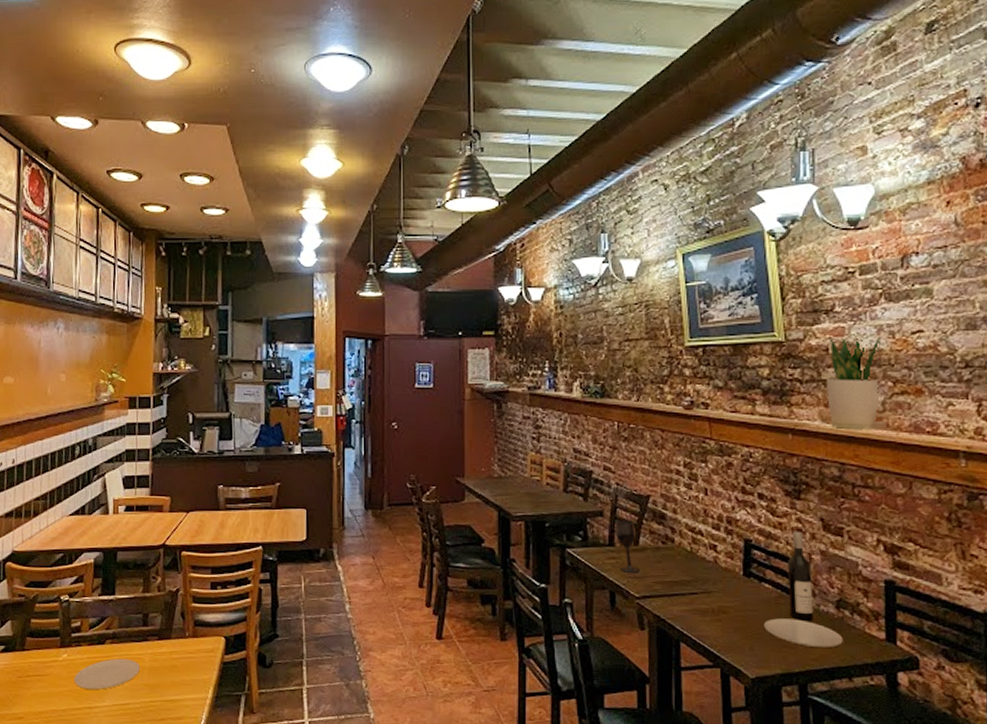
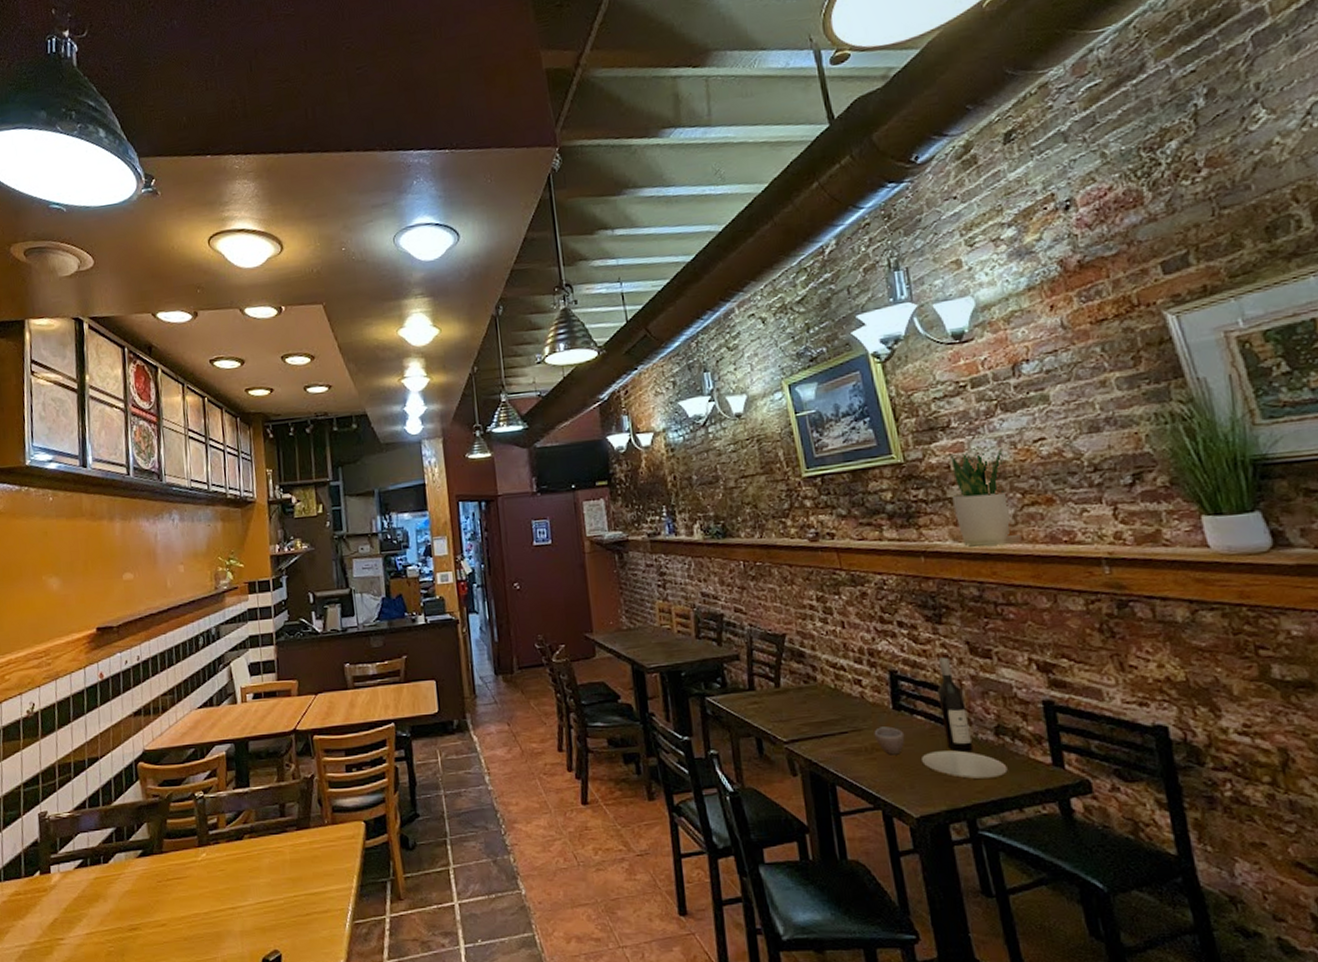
plate: present [74,658,140,691] -> none [214,853,281,890]
wine glass: present [615,520,640,573] -> none [753,661,784,717]
cup: none [722,591,751,619] -> present [874,726,905,755]

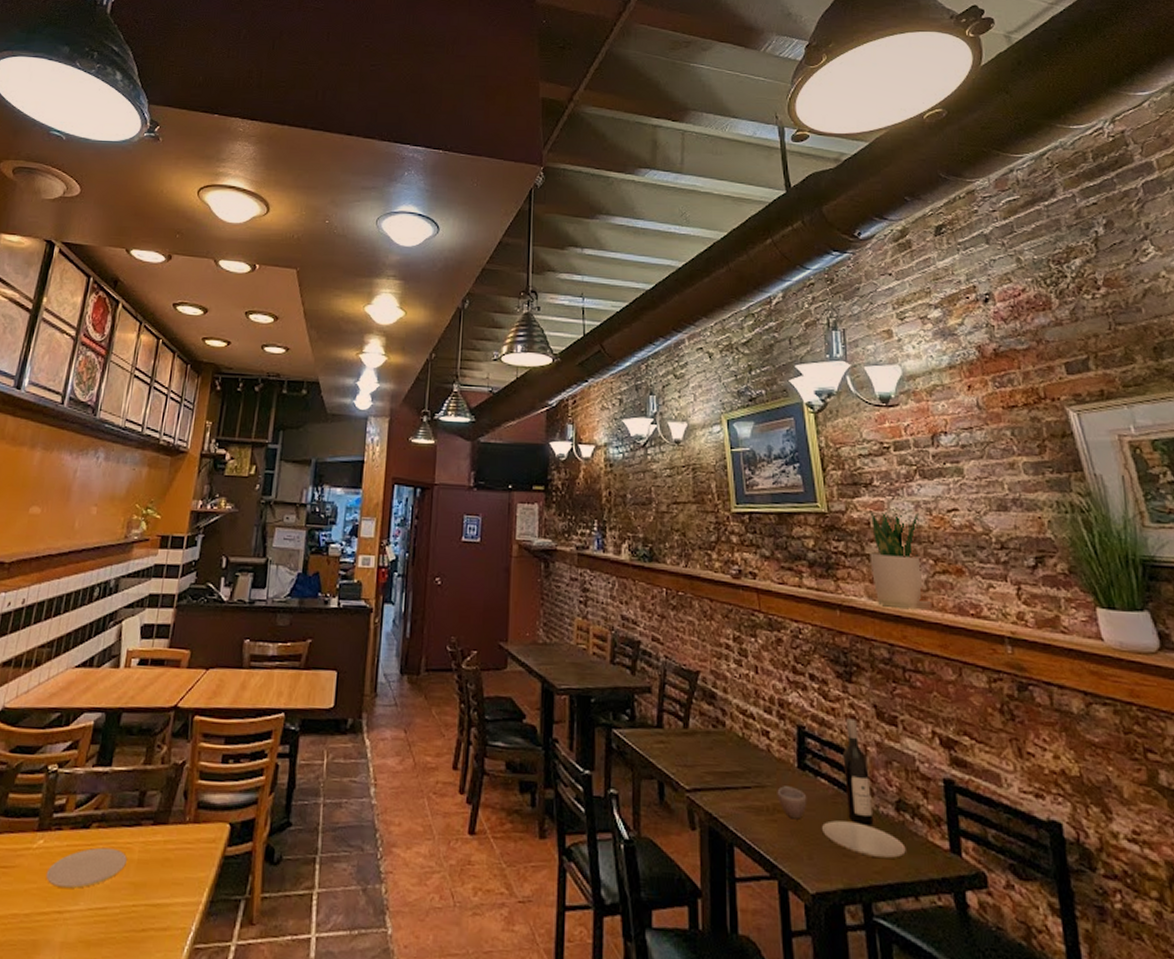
plate: none [214,853,281,890] -> present [45,847,127,889]

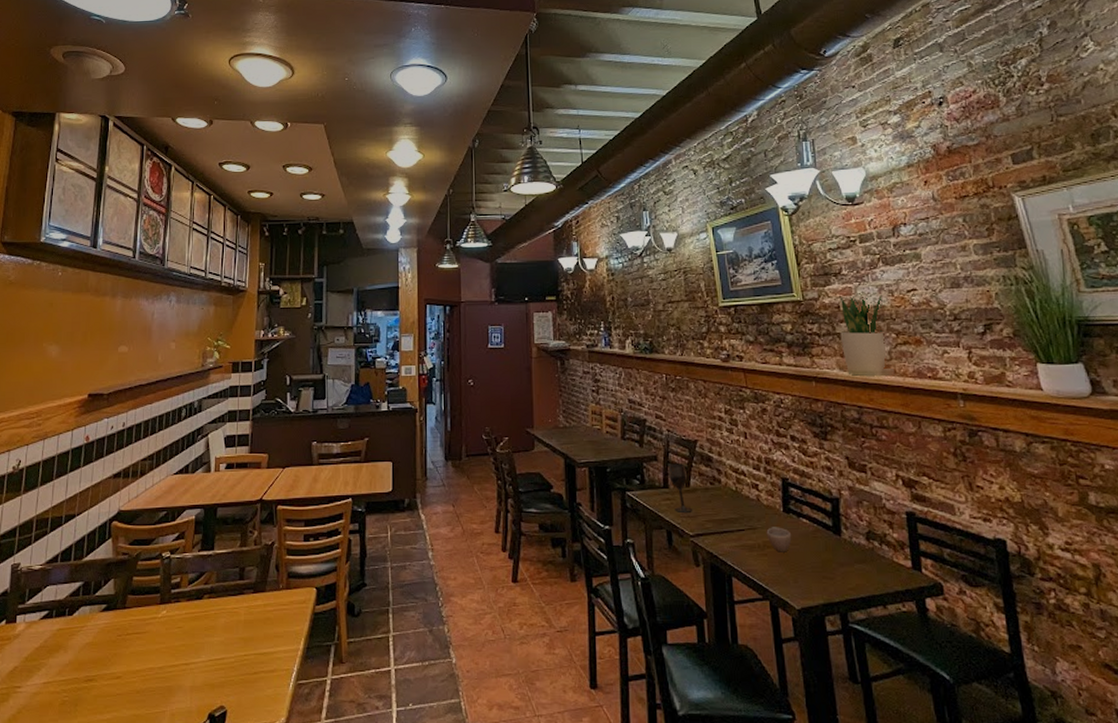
plate: present [45,847,127,889] -> none [171,613,235,646]
wine glass: none [663,698,689,760] -> present [668,463,692,512]
plate: present [822,820,906,858] -> none [805,551,875,577]
bottle: present [843,718,874,825] -> none [821,469,848,552]

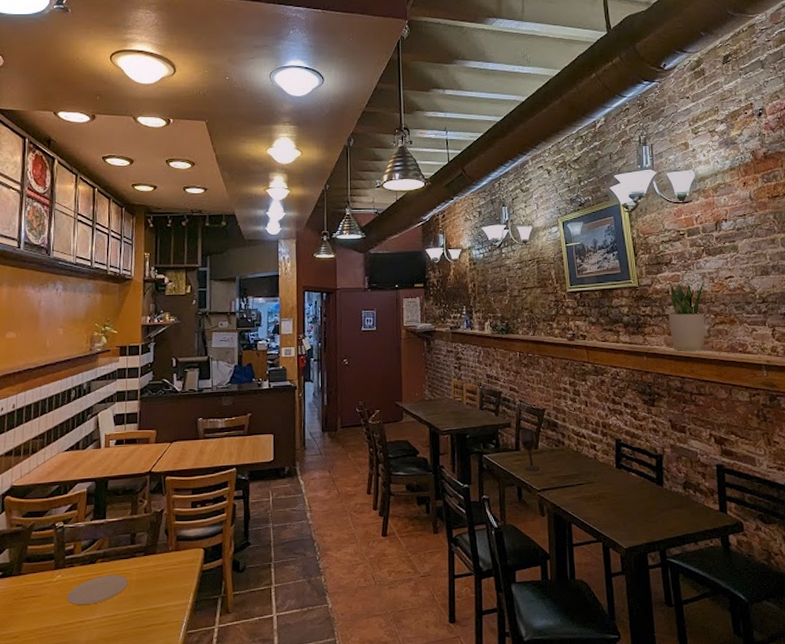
plate: none [171,613,235,646] -> present [67,574,128,606]
cup: present [766,527,792,552] -> none [601,480,623,502]

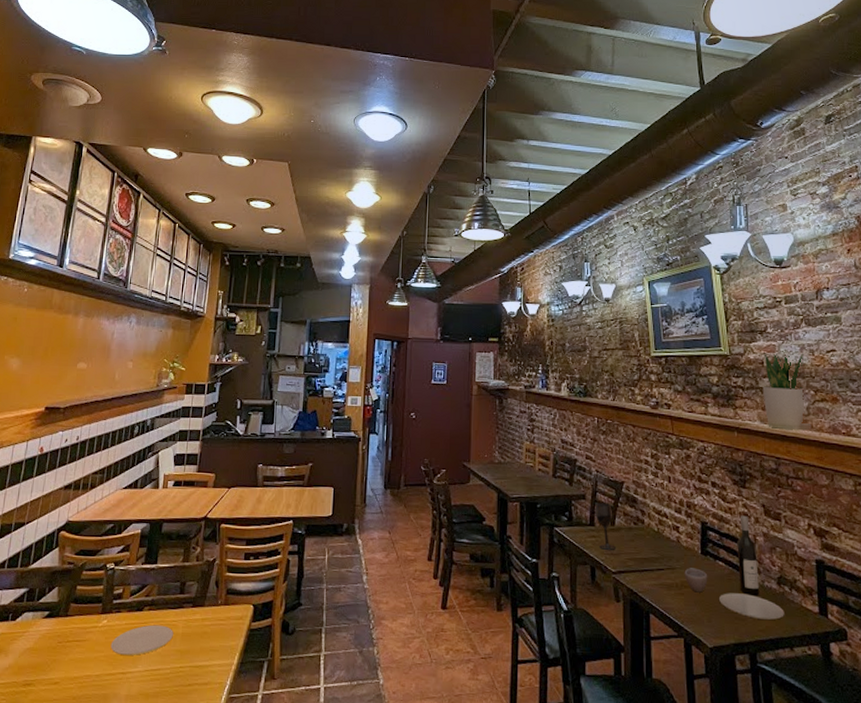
cup: none [601,480,623,502] -> present [684,568,708,593]
plate: none [633,499,690,520] -> present [719,593,784,620]
bottle: none [647,431,668,500] -> present [737,515,760,596]

